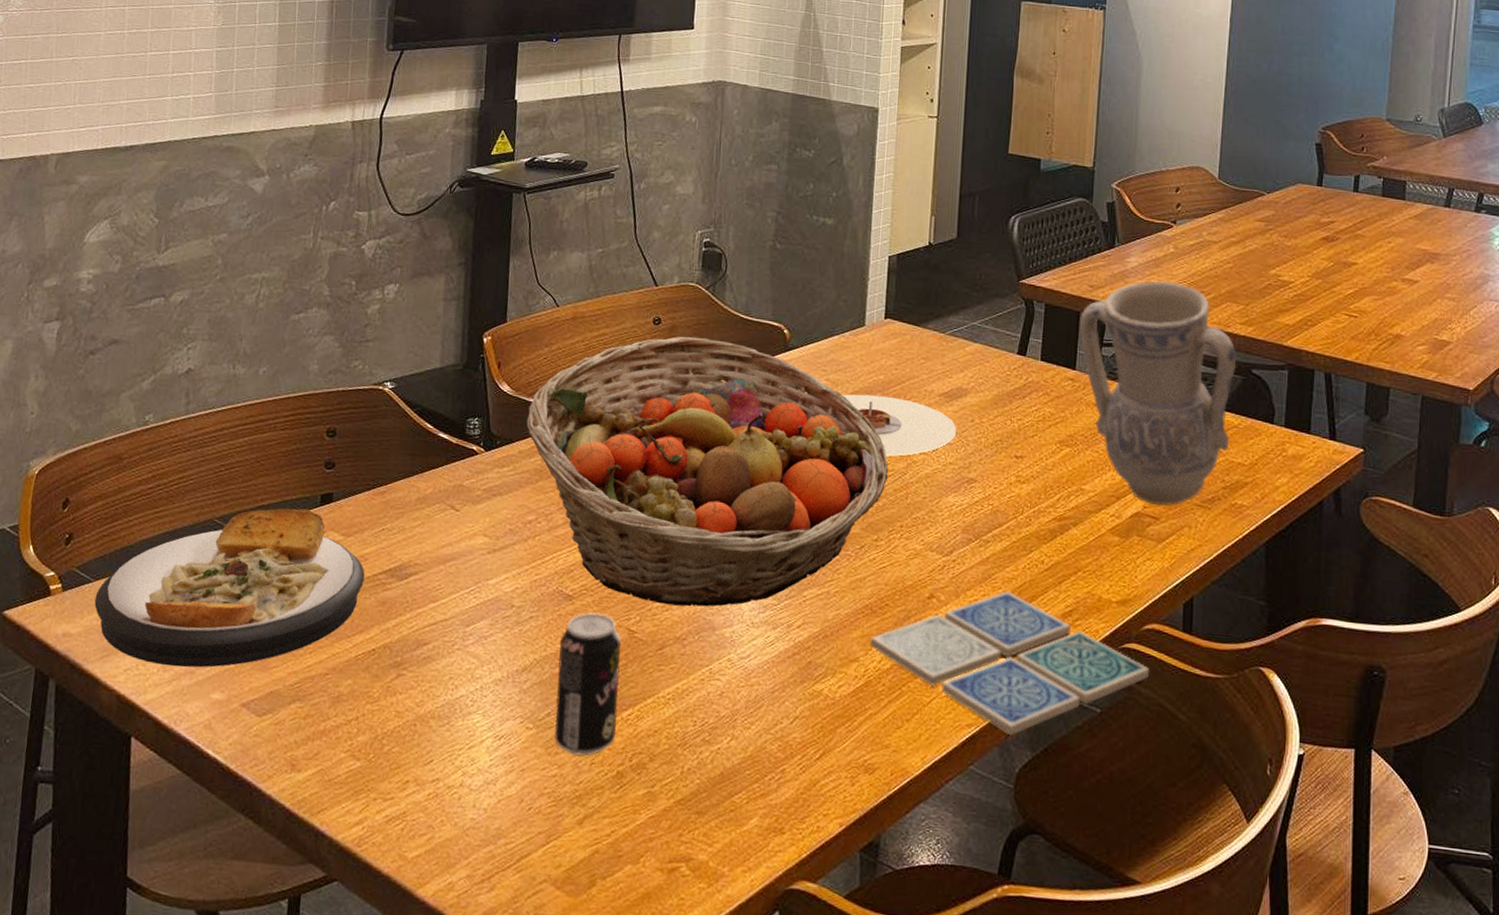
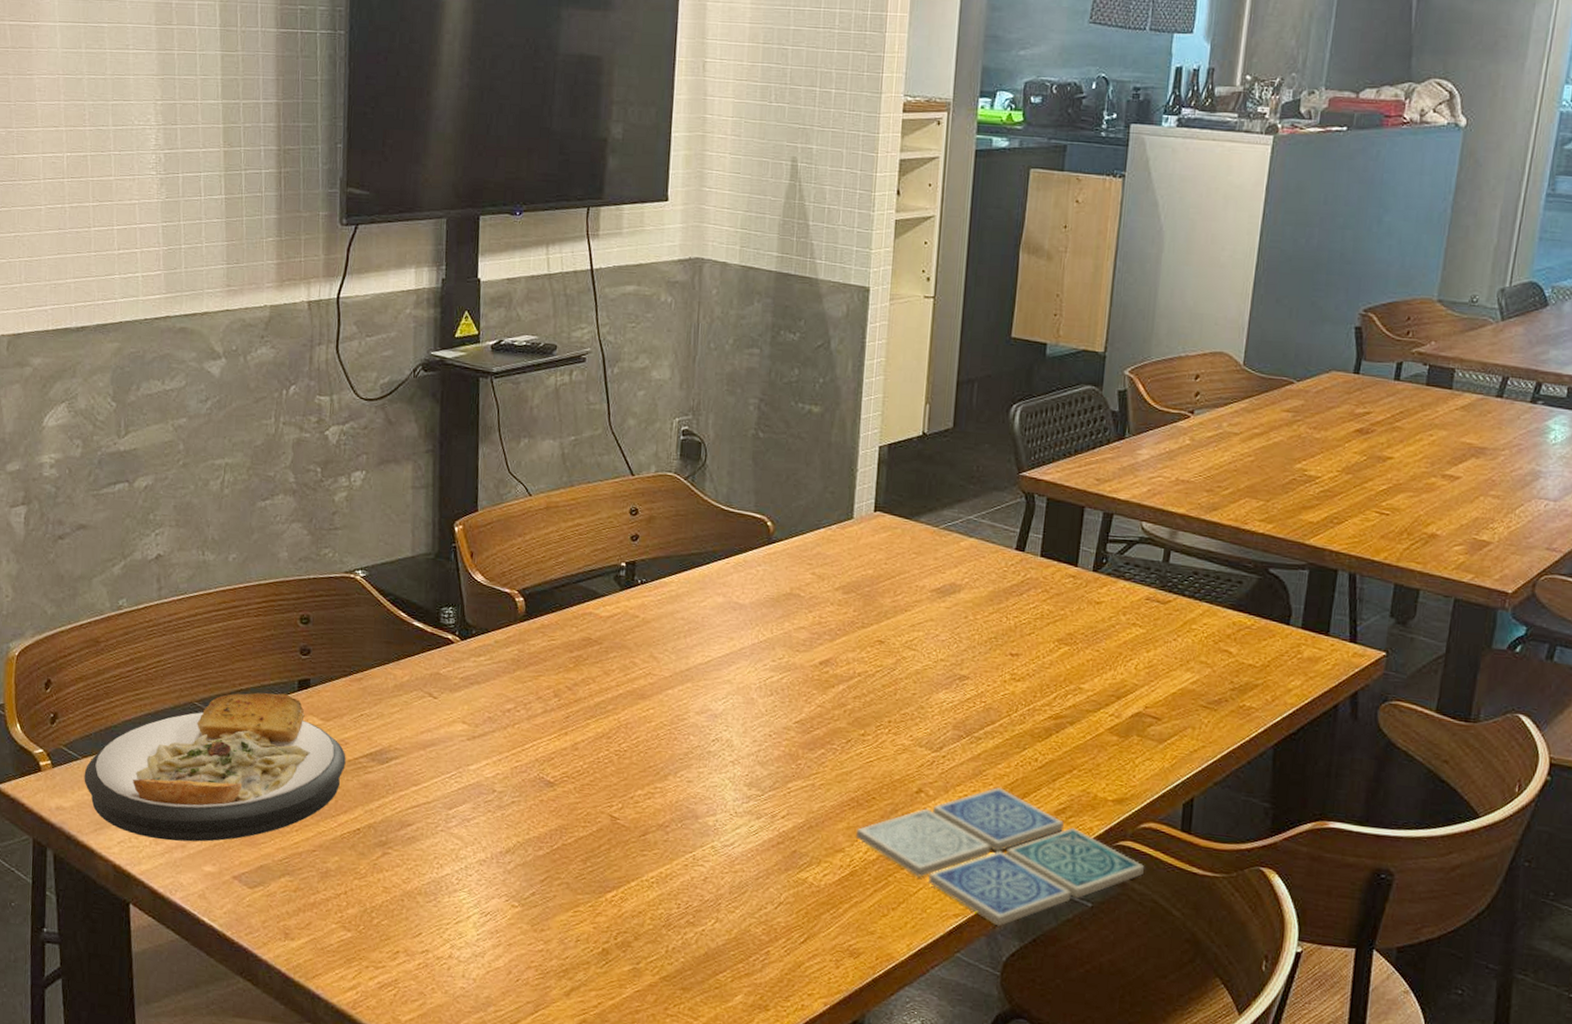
fruit basket: present [526,336,889,607] -> none [501,527,877,796]
beverage can: present [554,613,621,757] -> none [540,799,604,934]
plate: present [843,394,957,456] -> none [829,588,950,652]
vase: present [1080,281,1236,506] -> none [1083,475,1253,706]

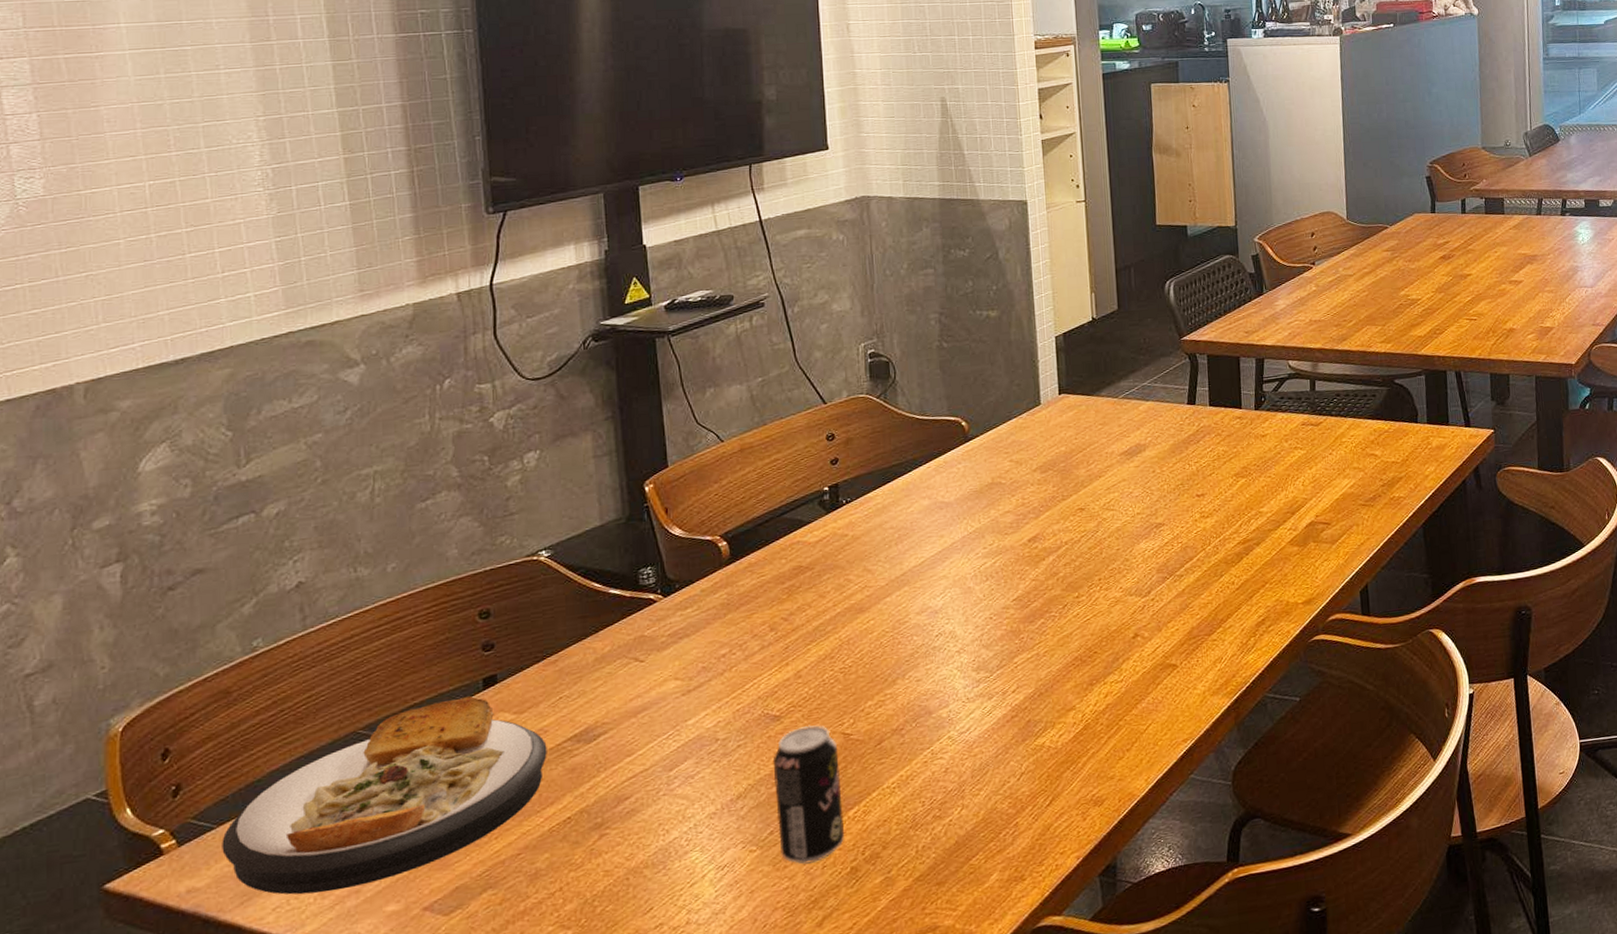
beverage can: none [540,799,604,934] -> present [774,725,844,864]
drink coaster: present [856,787,1144,927] -> none [1083,615,1338,740]

